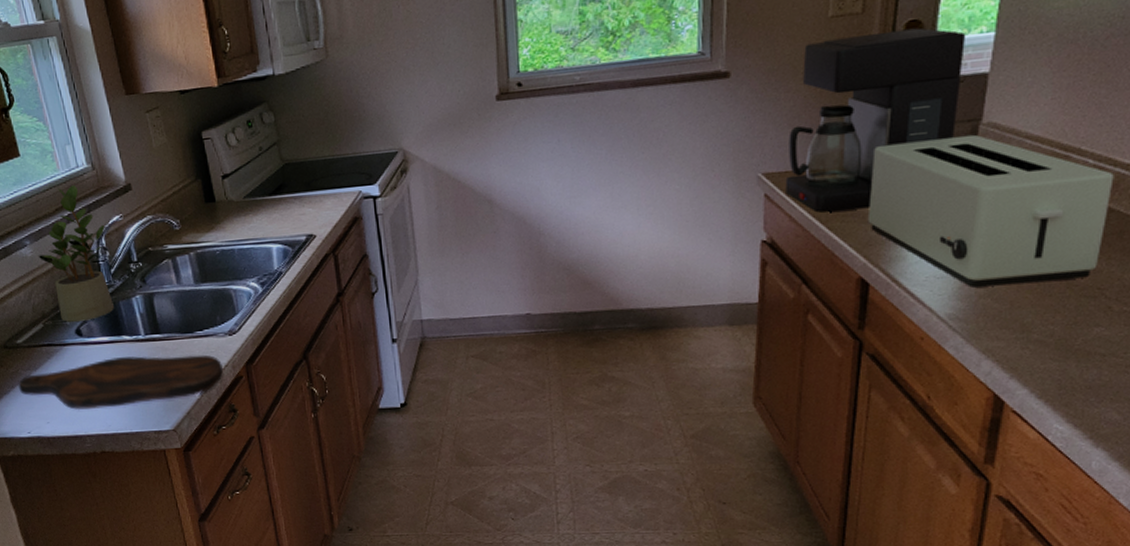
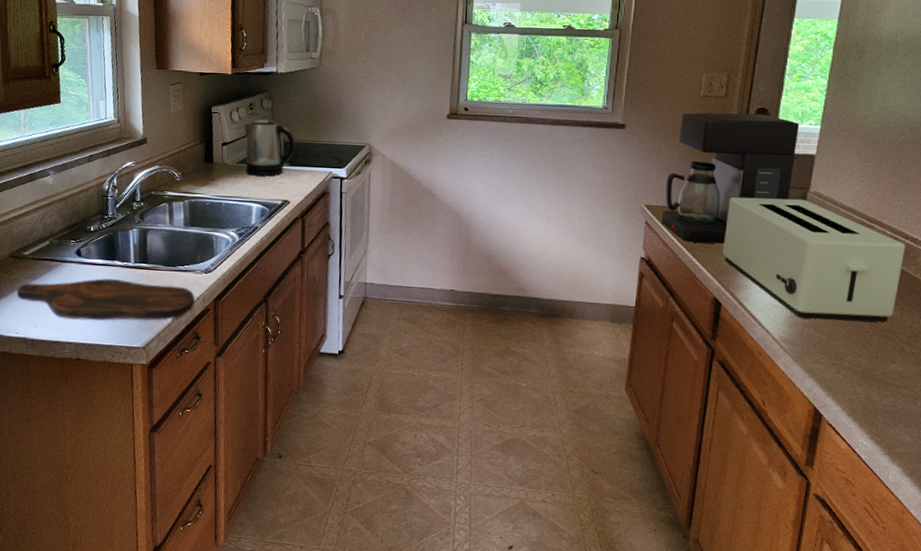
potted plant: present [39,185,115,322] -> none [58,132,119,244]
kettle: none [245,136,312,210] -> present [244,119,295,176]

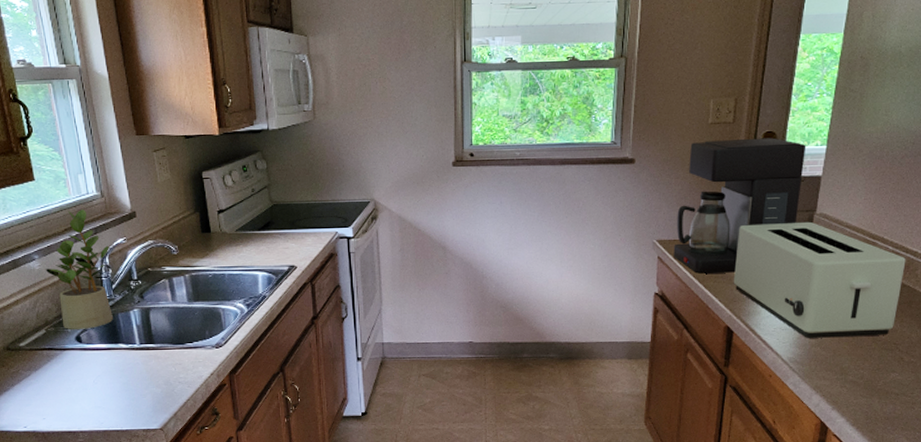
cutting board: present [16,278,195,321] -> none [18,363,209,409]
potted plant: none [58,132,119,244] -> present [46,209,114,329]
kettle: present [244,119,295,176] -> none [239,181,296,243]

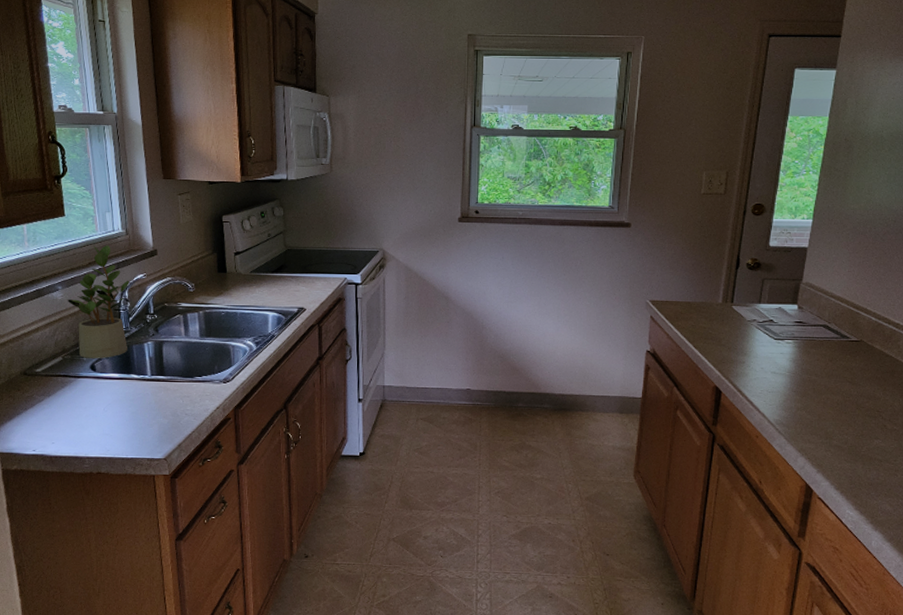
coffee maker: present [674,137,806,275] -> none [666,209,793,335]
toaster: present [733,221,906,338] -> none [722,290,888,403]

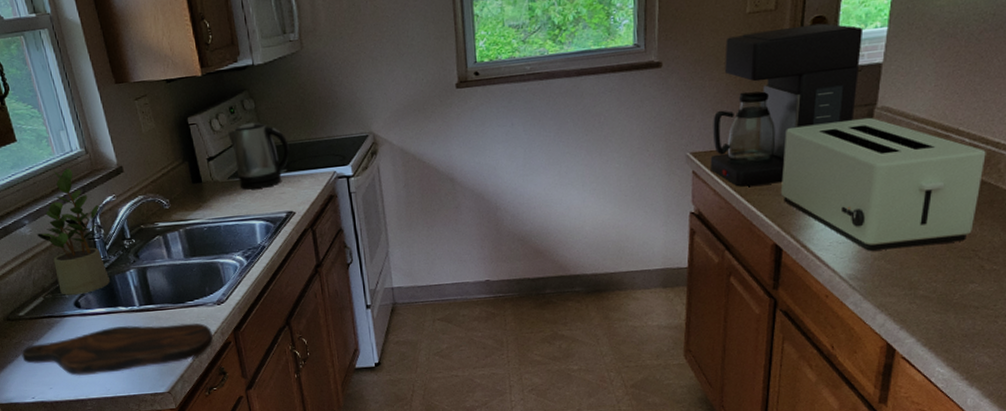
cutting board: none [31,392,214,435] -> present [21,323,213,377]
kettle: none [256,227,309,284] -> present [228,122,290,190]
coffee maker: none [666,209,793,335] -> present [710,23,864,188]
toaster: none [722,290,888,403] -> present [780,117,986,251]

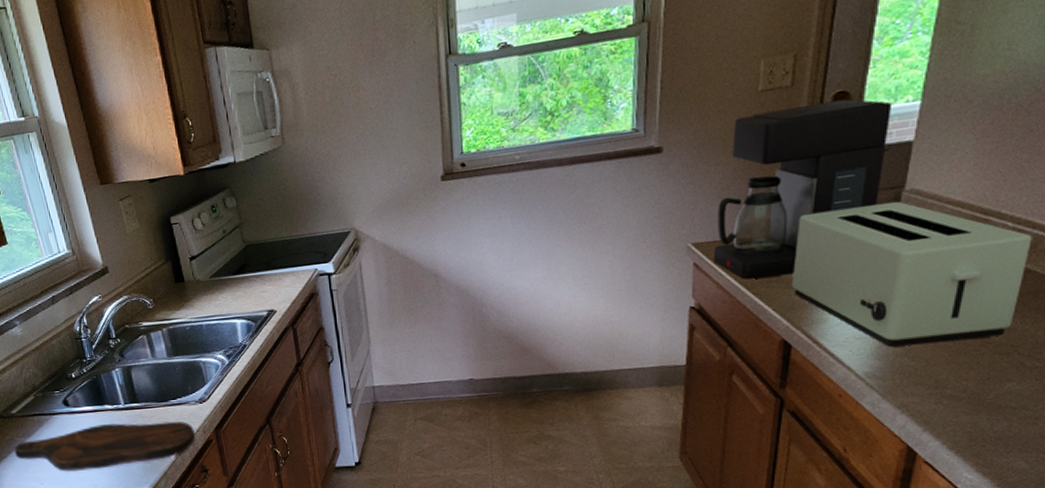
potted plant: present [37,168,111,295] -> none [28,269,97,394]
kettle: present [228,122,290,190] -> none [210,220,271,289]

